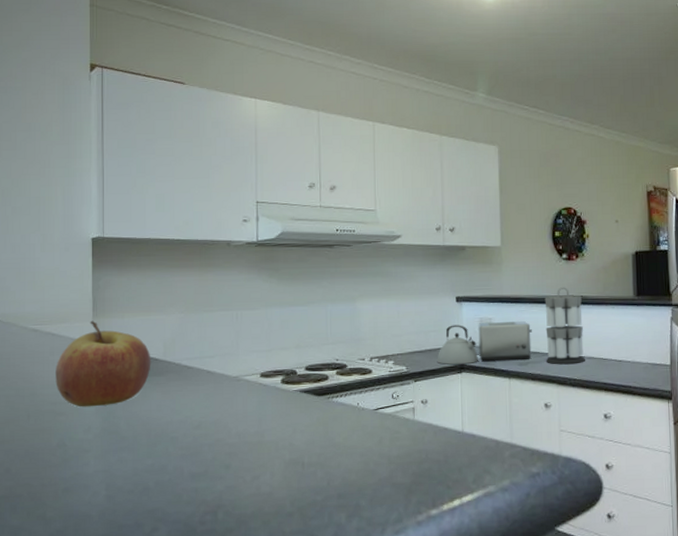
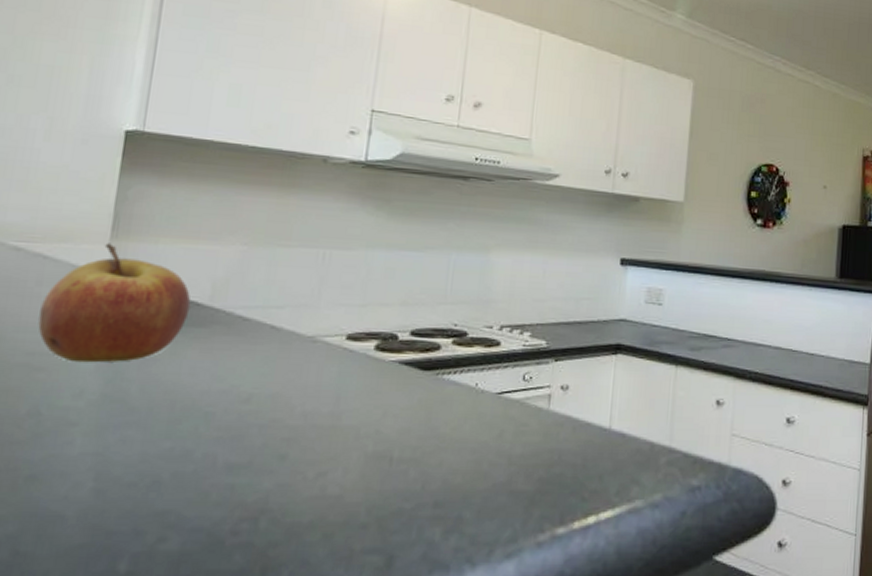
kettle: present [437,325,478,365] -> none [587,293,640,344]
toaster: present [478,321,532,362] -> none [640,294,711,344]
spice rack: present [544,286,585,365] -> none [724,258,775,355]

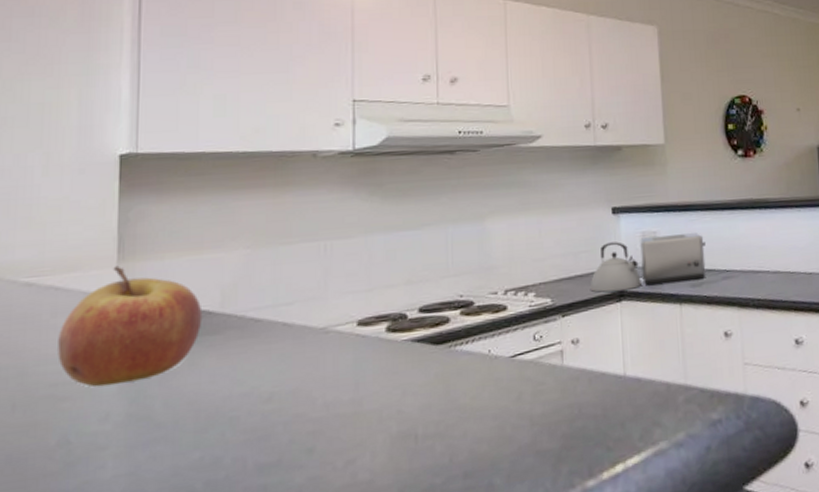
kettle: none [587,293,640,344] -> present [590,242,641,293]
toaster: none [640,294,711,344] -> present [640,233,706,286]

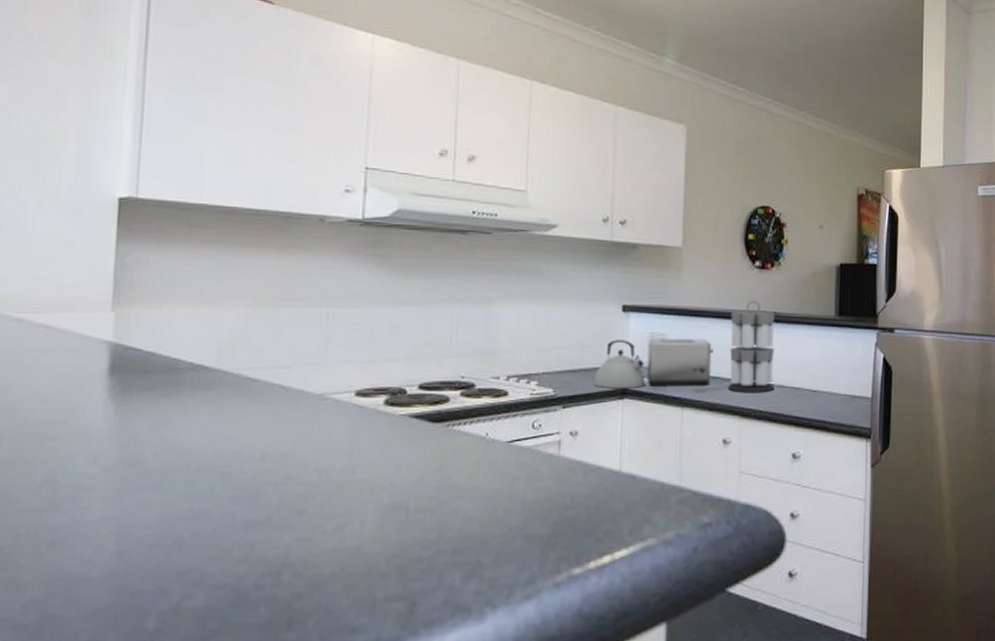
apple: present [58,265,203,388] -> none [47,310,198,430]
spice rack: none [719,188,770,284] -> present [729,299,775,393]

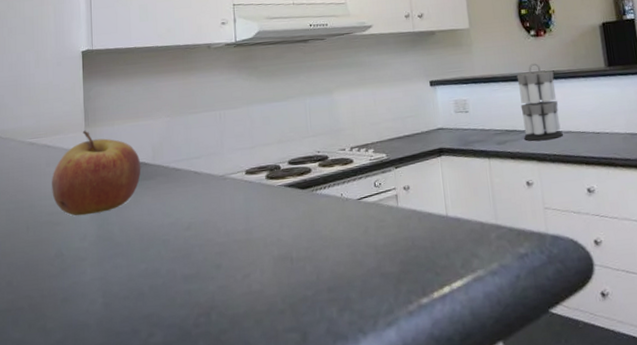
apple: none [47,310,198,430] -> present [52,130,141,216]
kettle: present [593,340,645,388] -> none [415,108,456,149]
toaster: present [645,339,713,387] -> none [453,100,509,143]

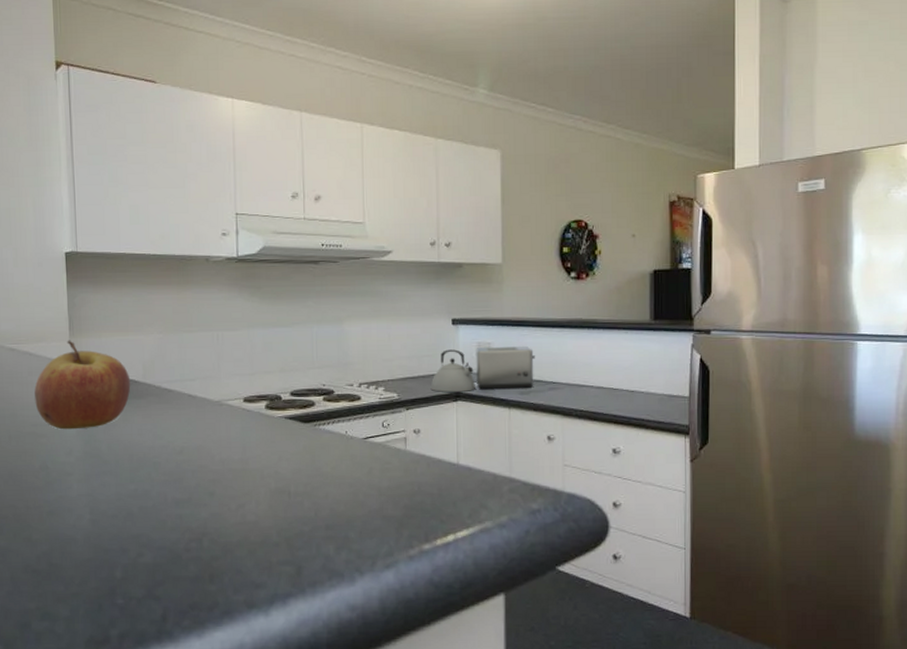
kettle: none [415,108,456,149] -> present [430,349,475,392]
toaster: none [453,100,509,143] -> present [475,347,535,390]
spice rack: present [516,62,563,142] -> none [550,308,593,395]

